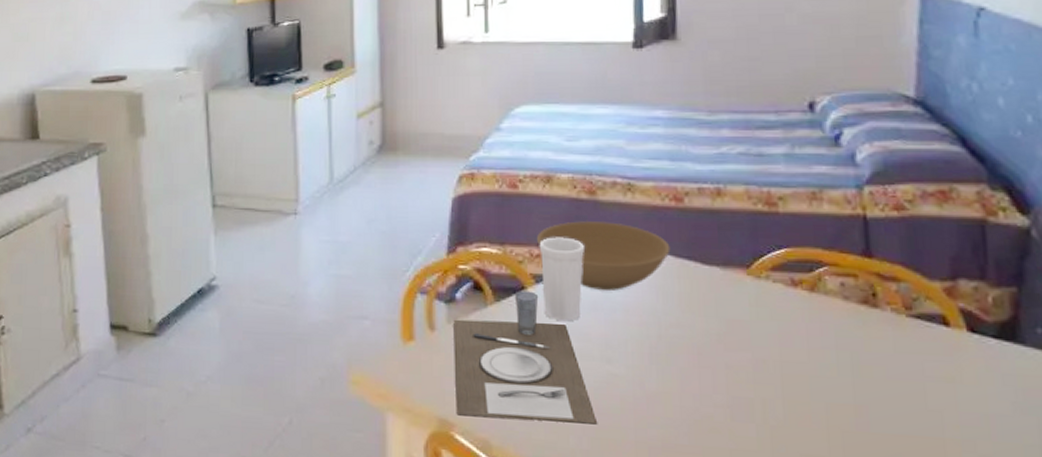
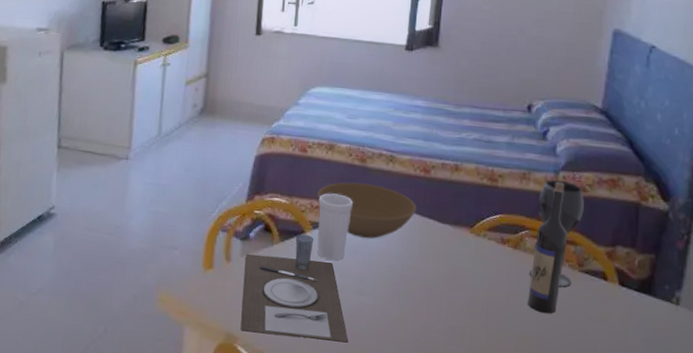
wine glass: none [835,197,906,338] -> present [529,179,585,287]
wine bottle: none [836,200,886,375] -> present [527,182,568,314]

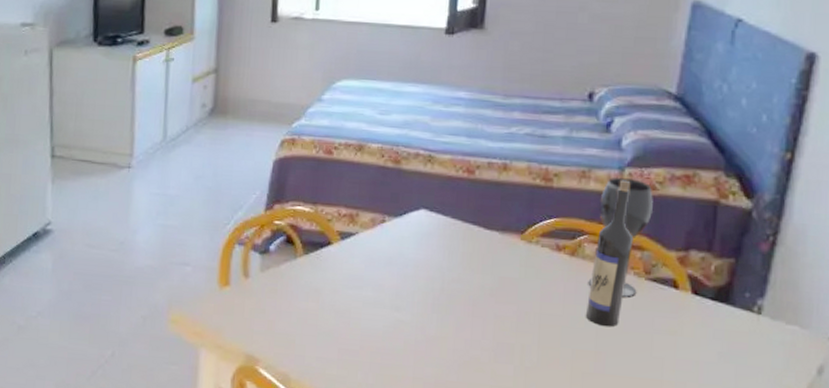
place setting: present [240,234,348,343] -> none [262,245,382,363]
bowl: present [317,182,417,239] -> none [346,186,460,249]
cup: present [317,193,354,261] -> none [346,199,387,274]

